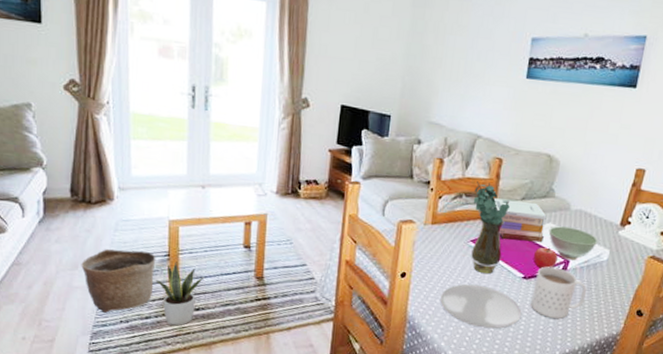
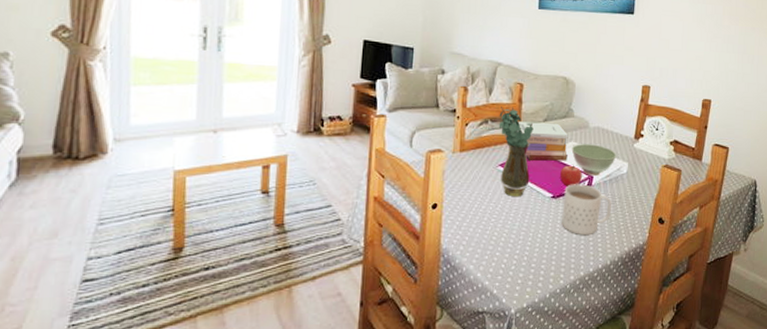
basket: present [81,249,156,313] -> none [62,207,158,286]
potted plant: present [154,261,205,326] -> none [154,216,216,291]
plate: present [440,284,522,329] -> none [474,209,554,253]

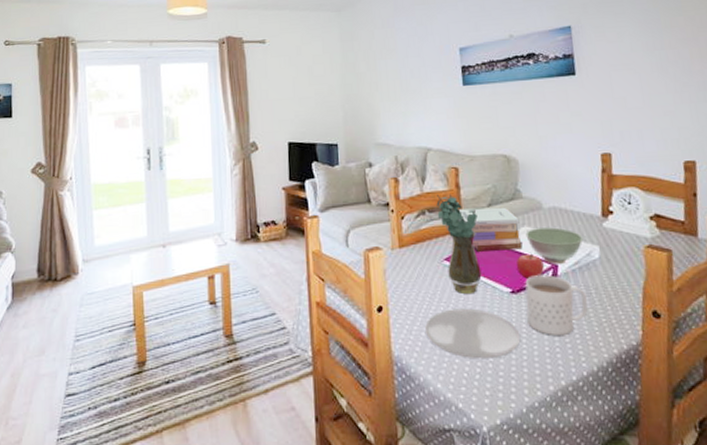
plate: none [474,209,554,253] -> present [425,308,521,359]

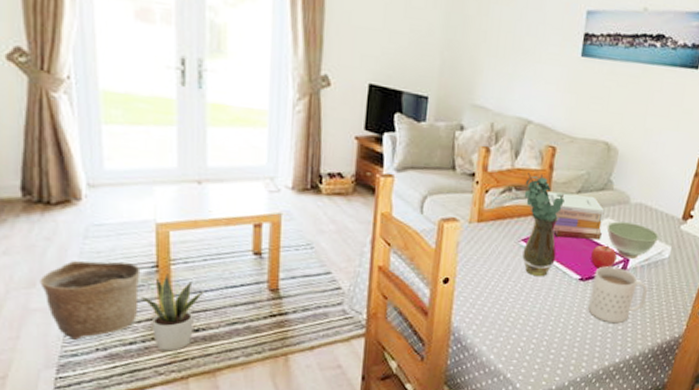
basket: none [48,323,122,400] -> present [40,260,141,340]
potted plant: none [121,330,172,406] -> present [139,274,205,352]
plate: present [425,308,521,359] -> none [489,288,579,338]

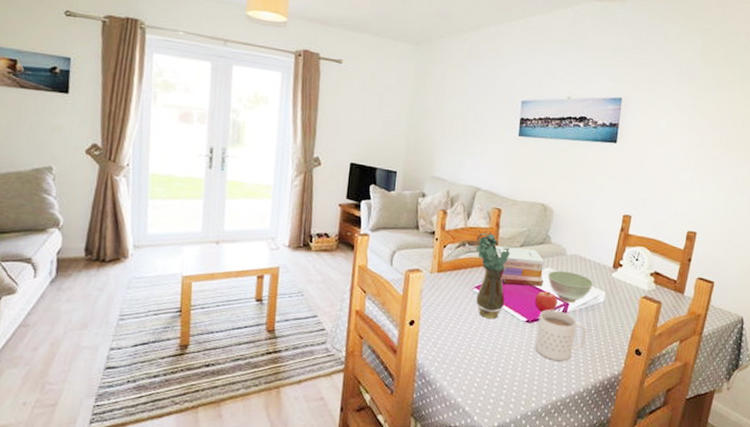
basket: present [40,260,141,340] -> none [90,306,168,373]
potted plant: present [139,274,205,352] -> none [164,317,216,384]

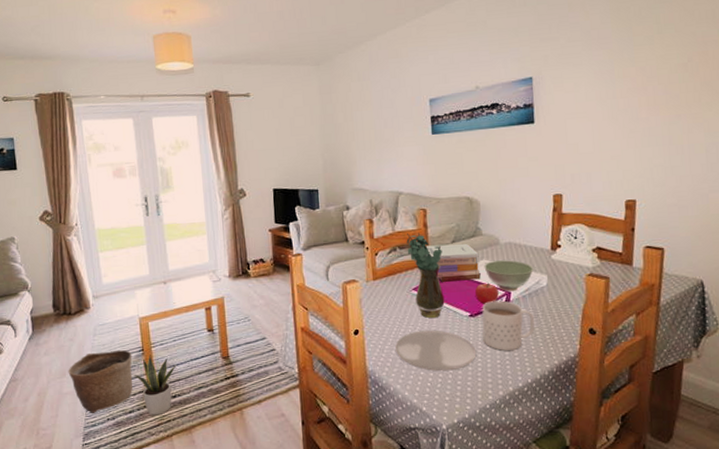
basket: none [90,306,168,373] -> present [68,349,133,413]
potted plant: none [164,317,216,384] -> present [132,355,177,416]
plate: none [448,329,527,374] -> present [395,330,477,372]

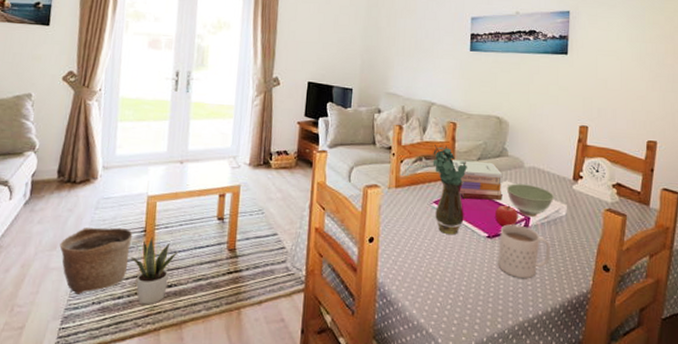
plate: present [395,330,477,372] -> none [409,246,490,293]

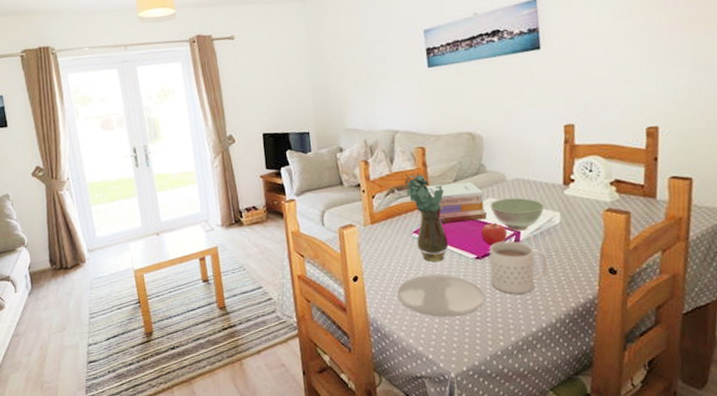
basket: present [59,227,133,294] -> none [67,302,132,366]
potted plant: present [129,237,179,305] -> none [130,307,174,368]
plate: none [409,246,490,293] -> present [397,274,485,318]

